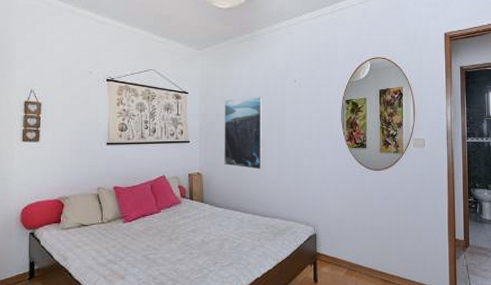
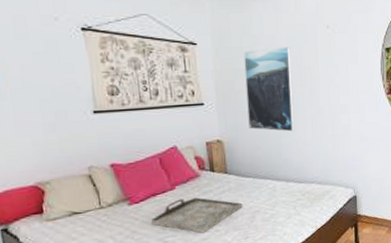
serving tray: none [138,221,214,254] -> present [150,197,243,233]

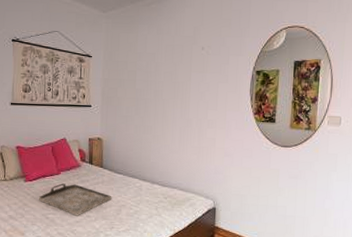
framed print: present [243,47,295,132] -> none [125,63,168,139]

